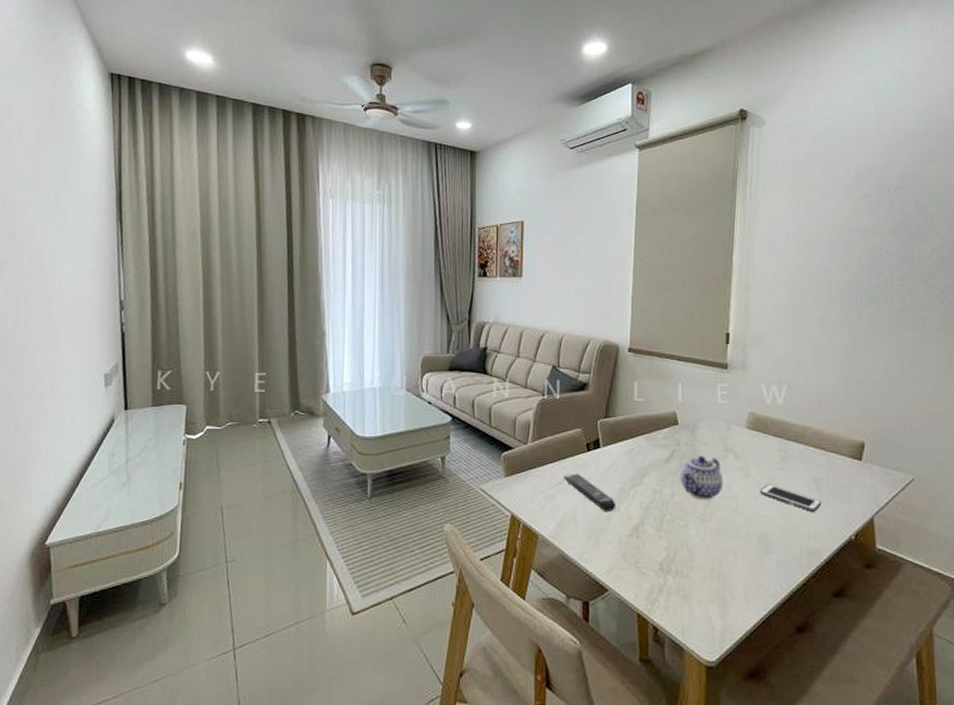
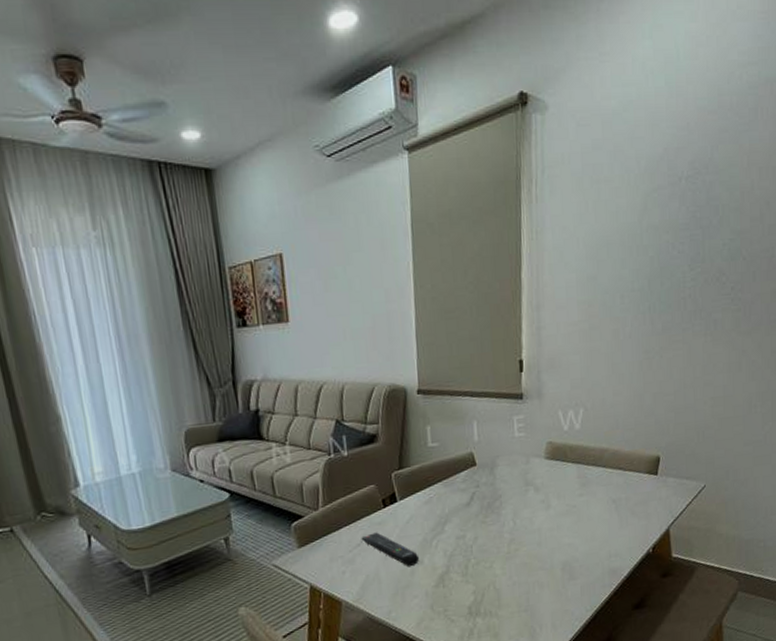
teapot: present [680,456,724,500] -> none [481,494,526,539]
cell phone: present [760,483,821,512] -> none [561,511,621,533]

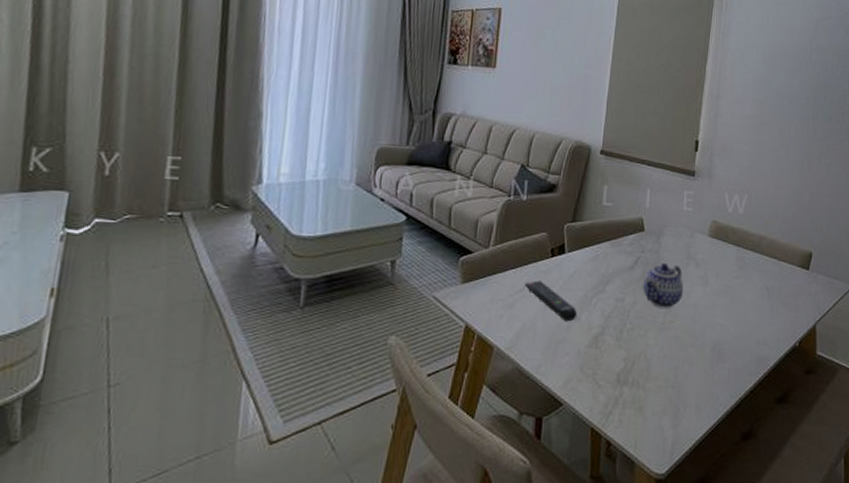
teapot: none [481,494,526,539] -> present [642,263,684,308]

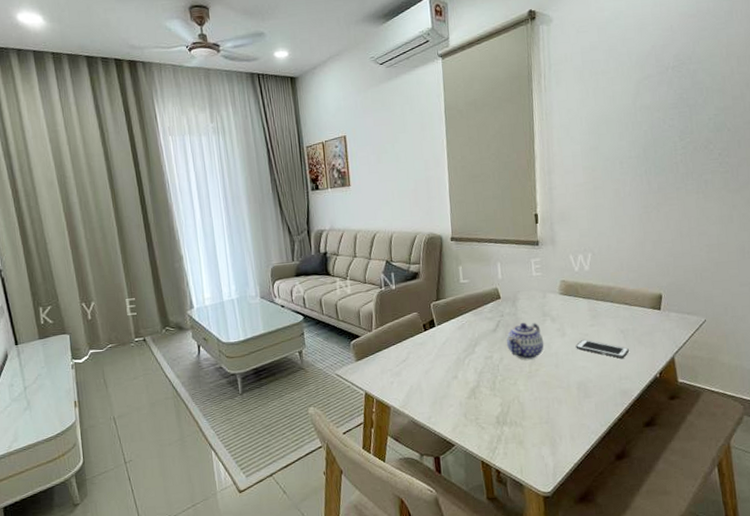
remote control: present [524,280,578,322] -> none [406,351,455,381]
cell phone: none [717,292,771,320] -> present [575,339,629,358]

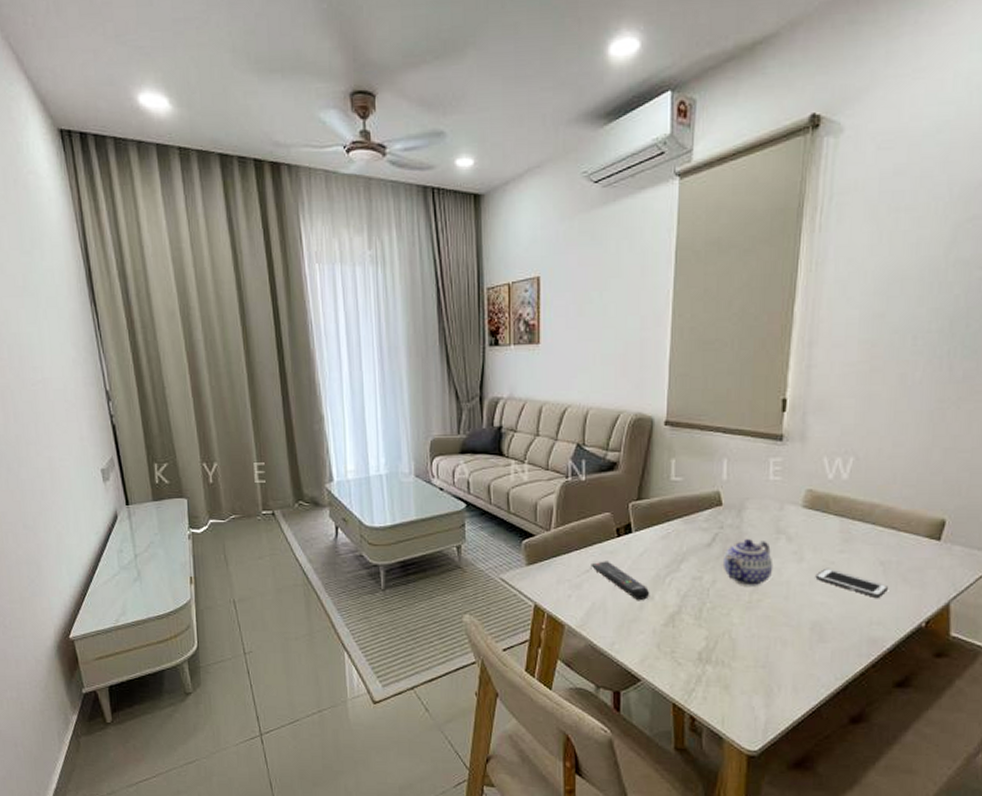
remote control: none [406,351,455,381] -> present [591,561,650,601]

